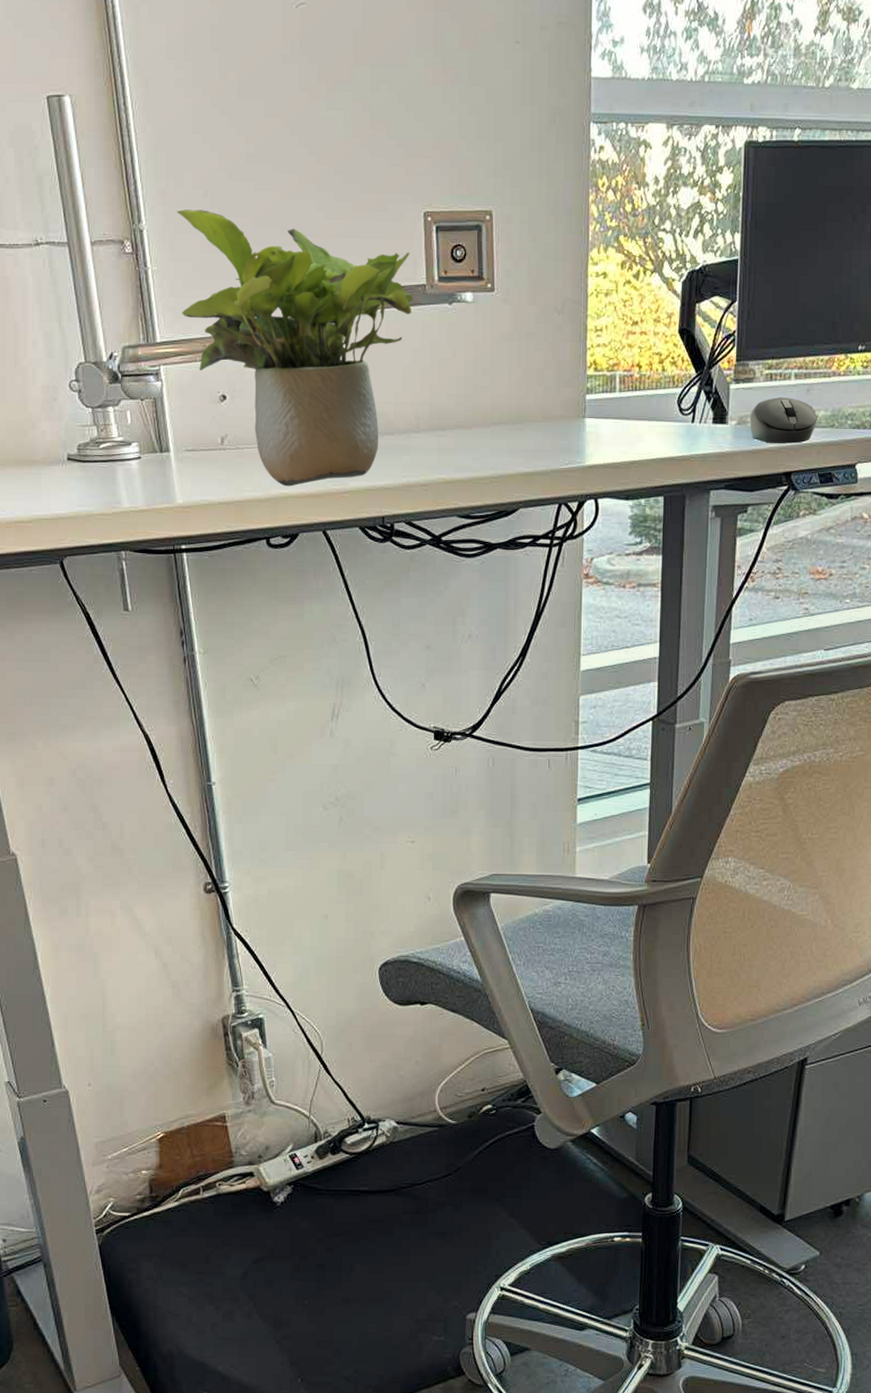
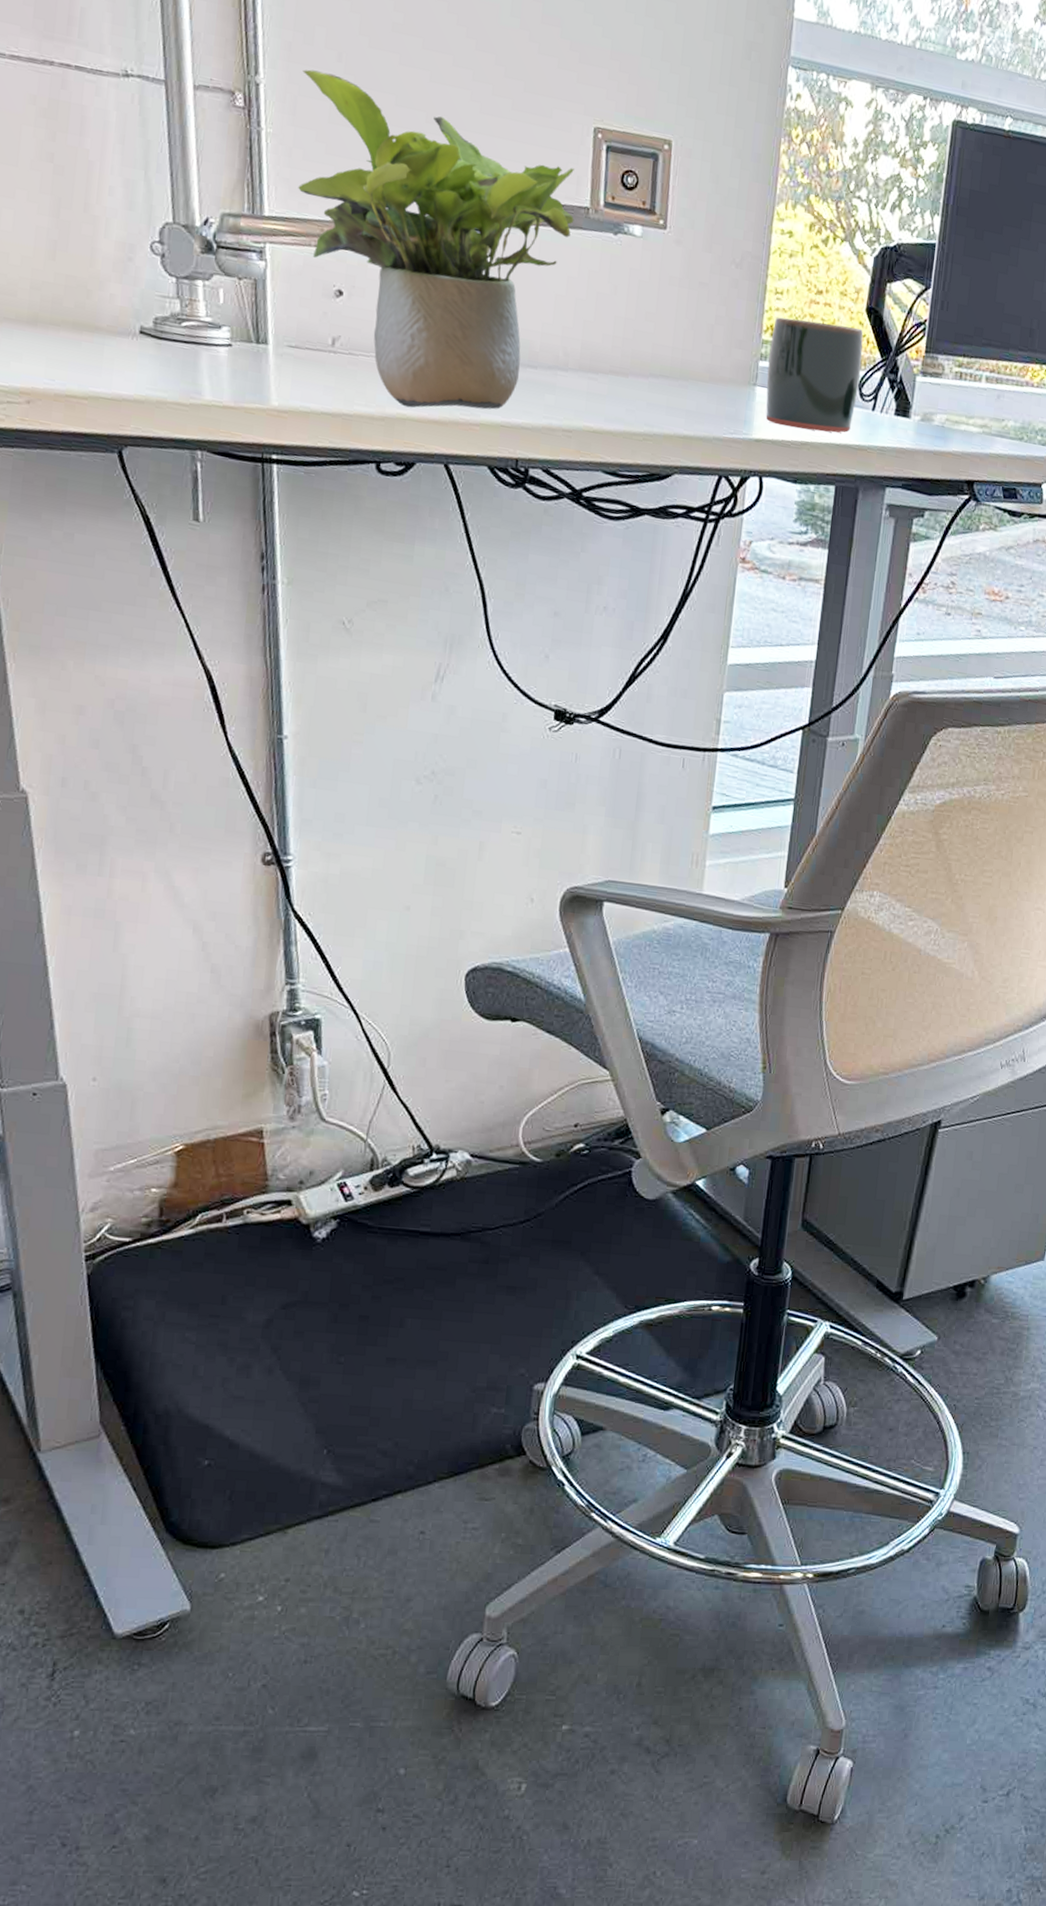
mug: none [594,349,679,450] -> present [765,317,864,433]
computer mouse: present [750,396,817,444] -> none [934,398,1006,452]

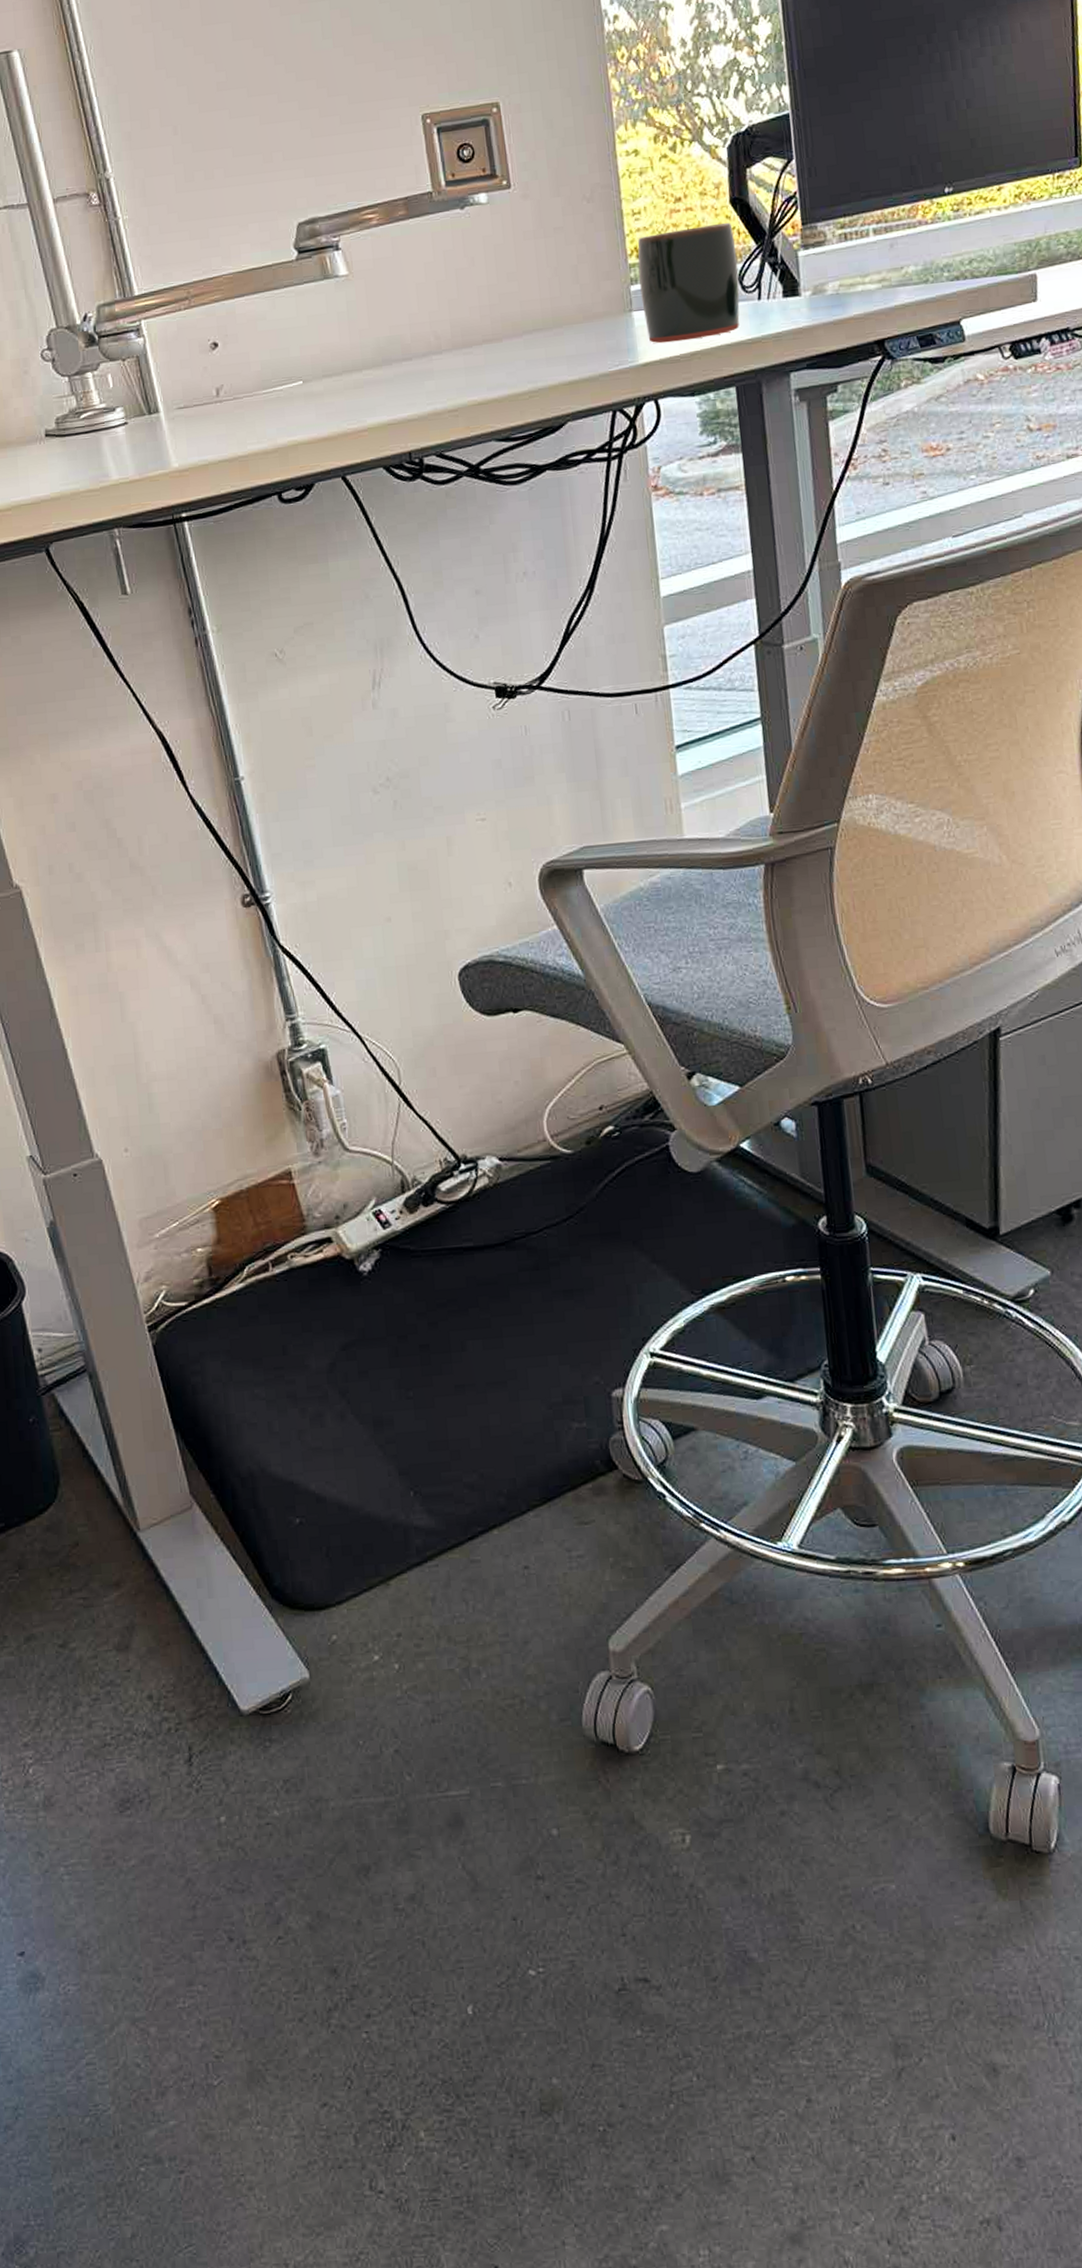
potted plant: present [298,69,574,410] -> none [145,148,420,434]

